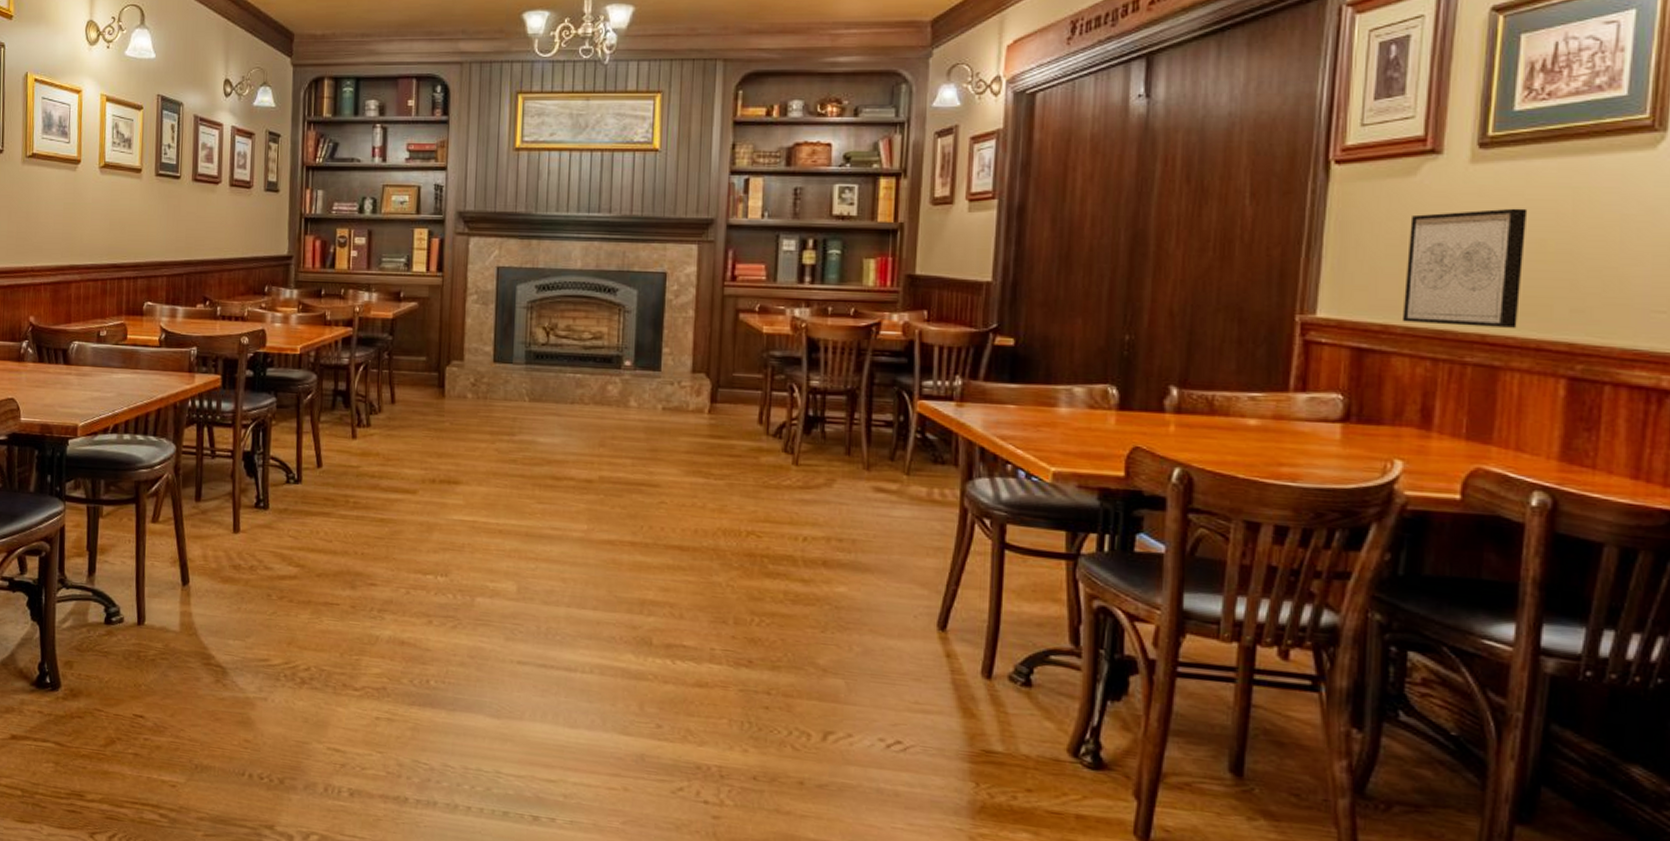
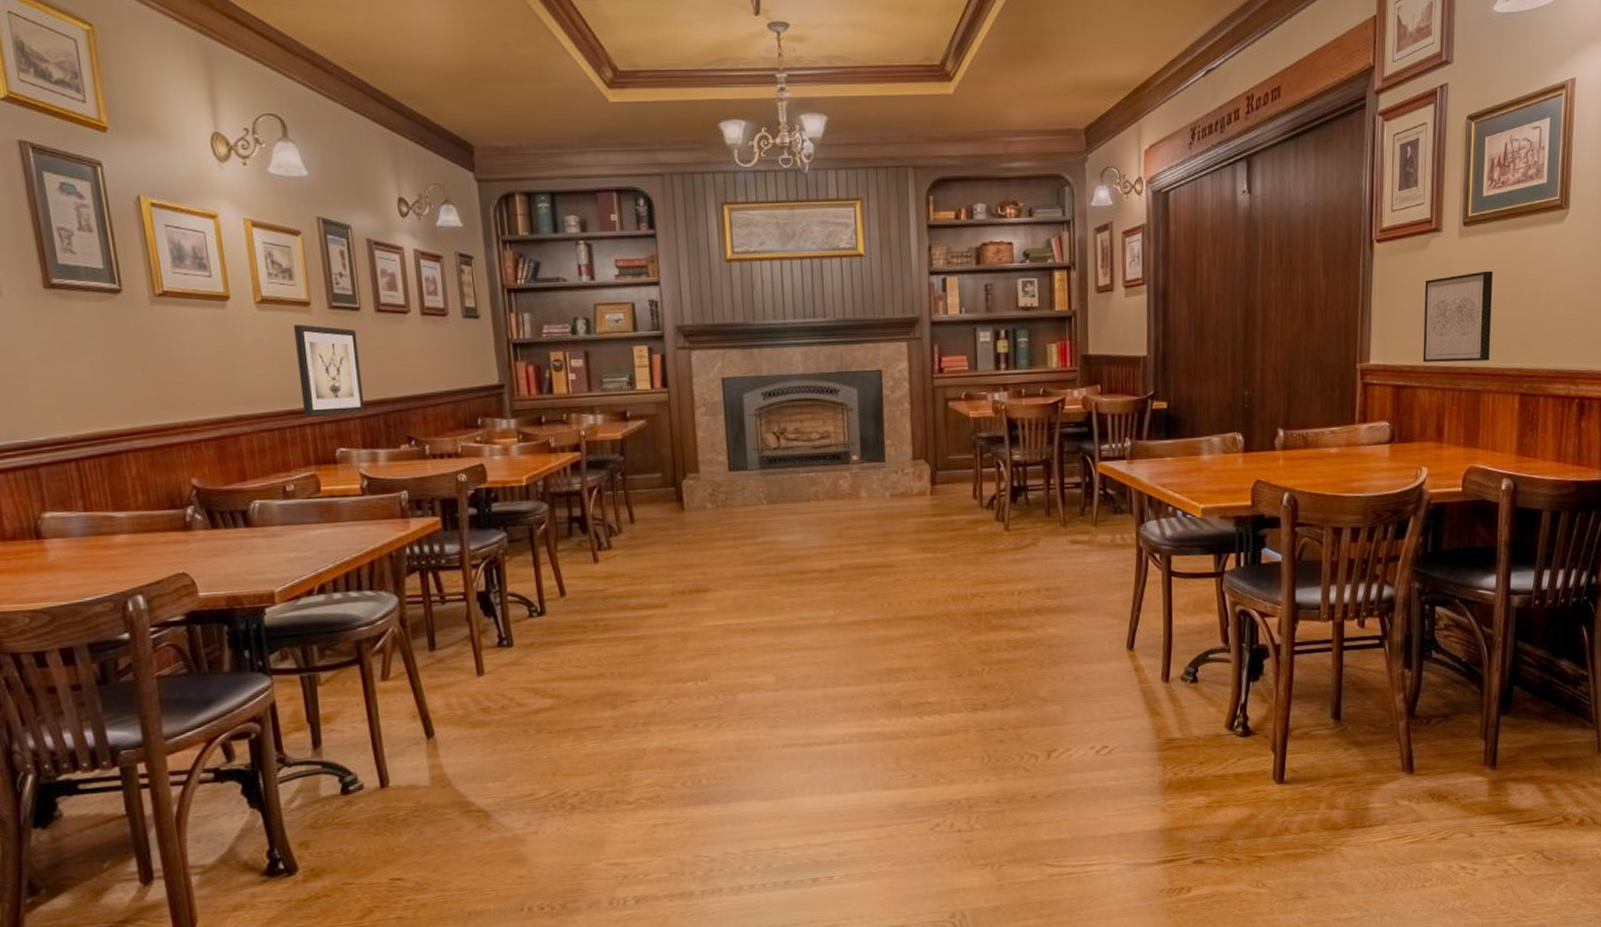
wall art: none [123,188,175,272] -> present [293,324,364,417]

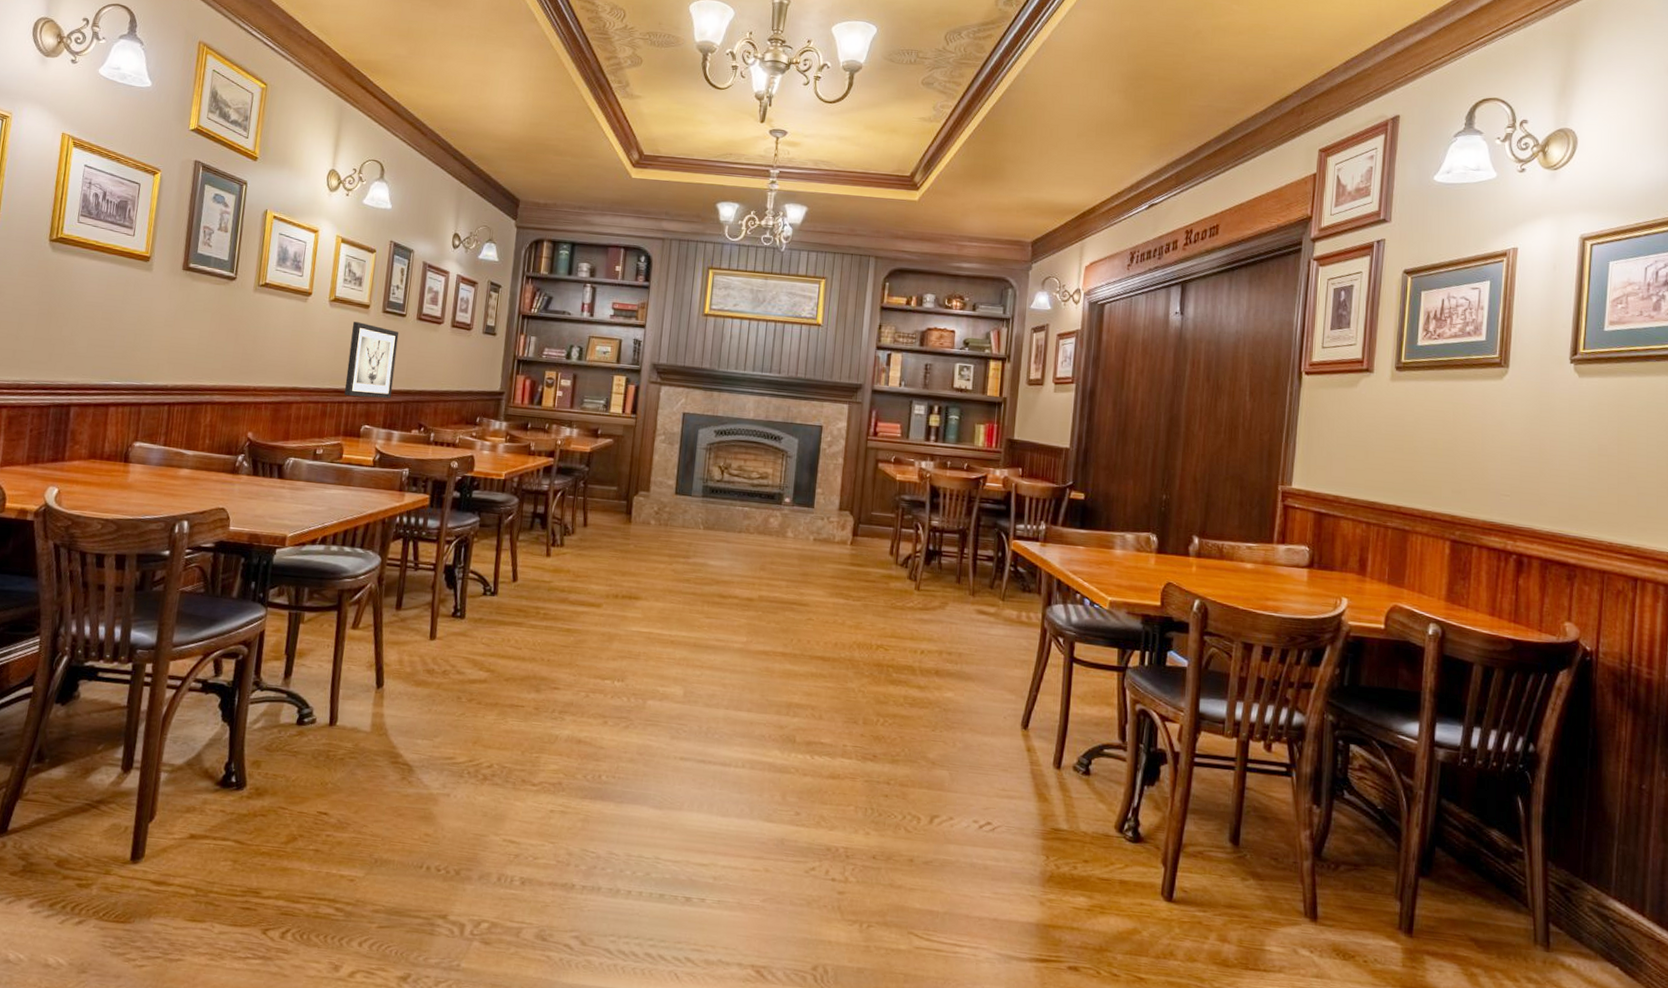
wall art: present [1422,270,1494,363] -> none [1347,415,1426,502]

